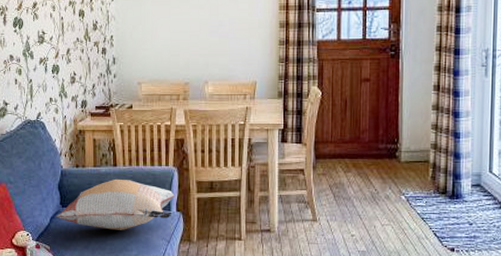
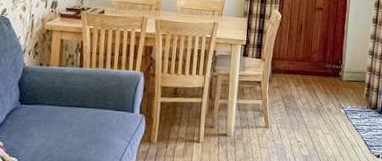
decorative pillow: present [56,178,175,230] -> none [13,79,139,130]

